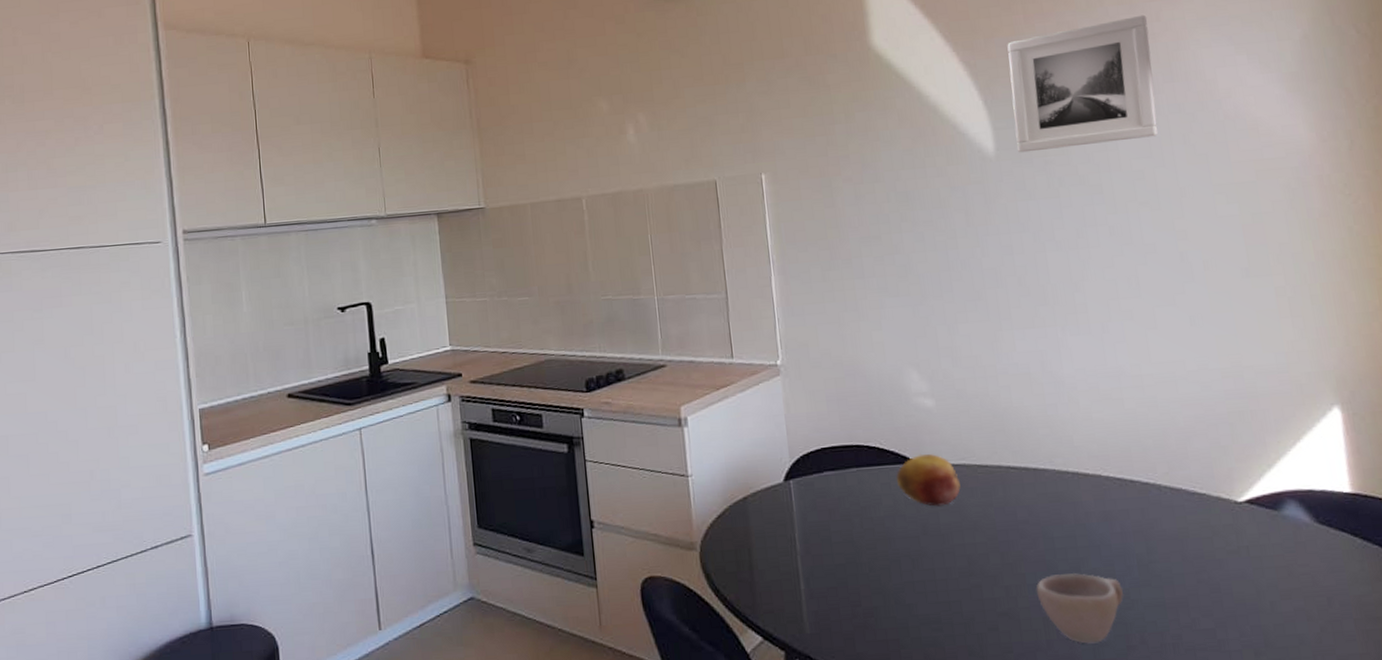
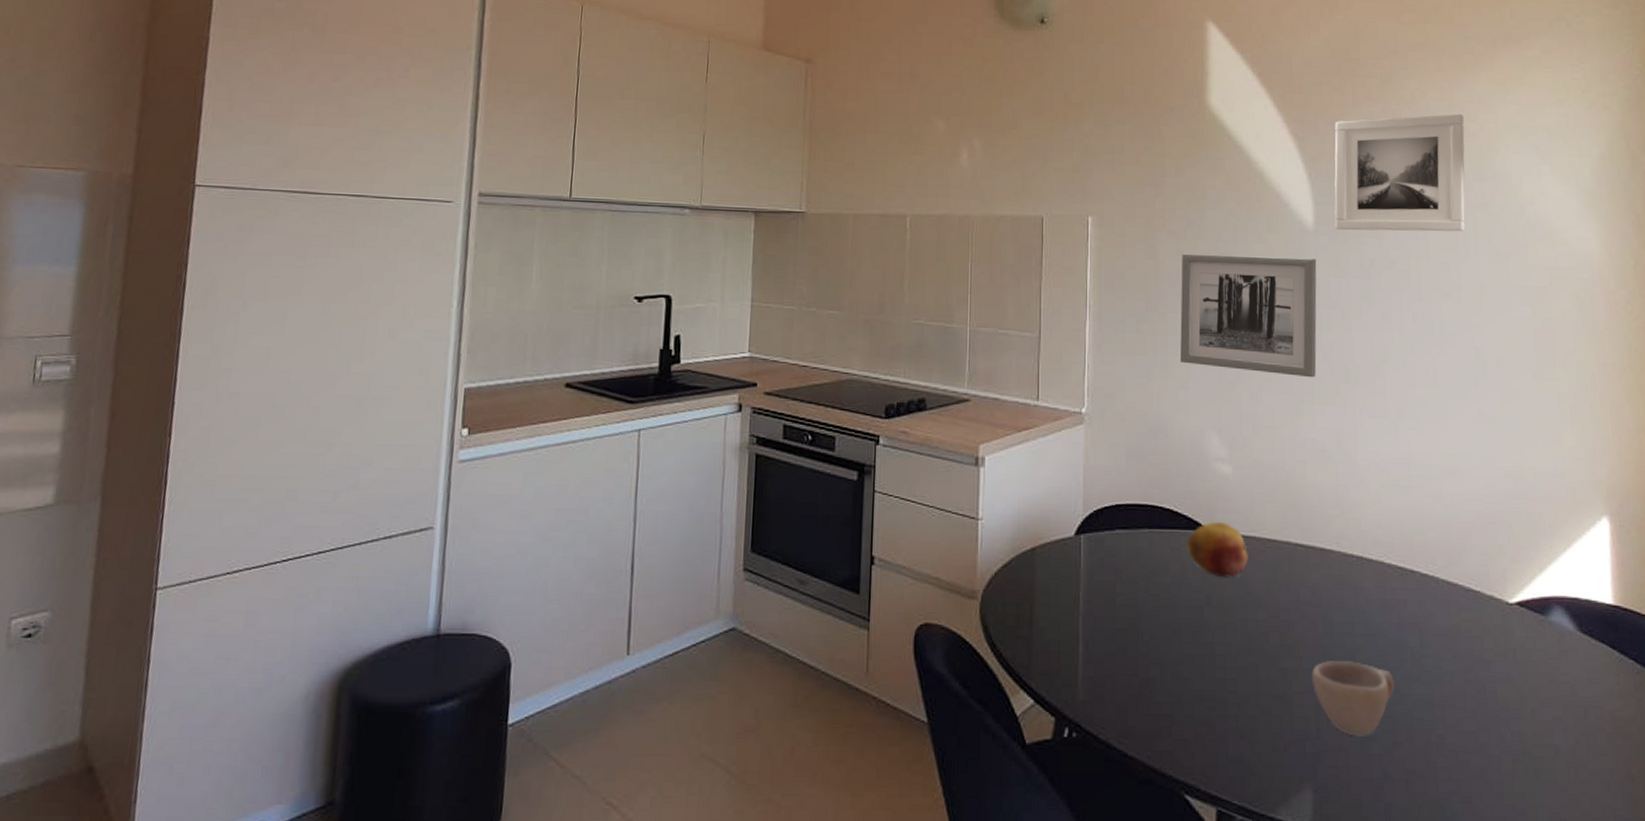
wall art: none [860,185,1012,306] -> present [1180,254,1317,378]

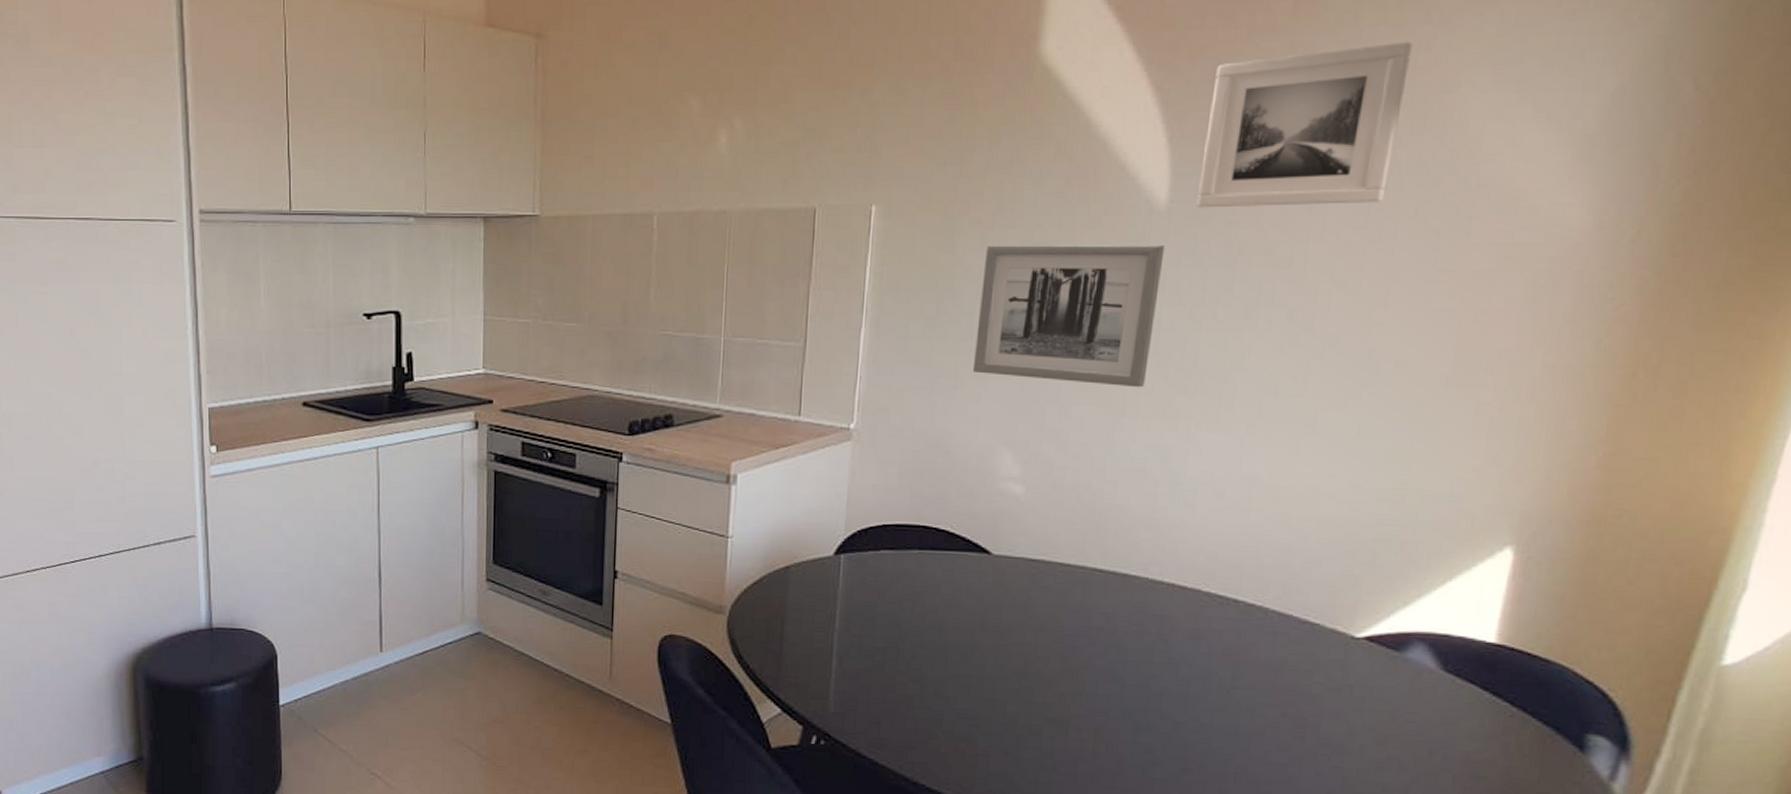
fruit: present [1186,521,1248,578] -> none [961,543,1034,601]
cup: present [1311,660,1395,737] -> none [1093,687,1194,762]

